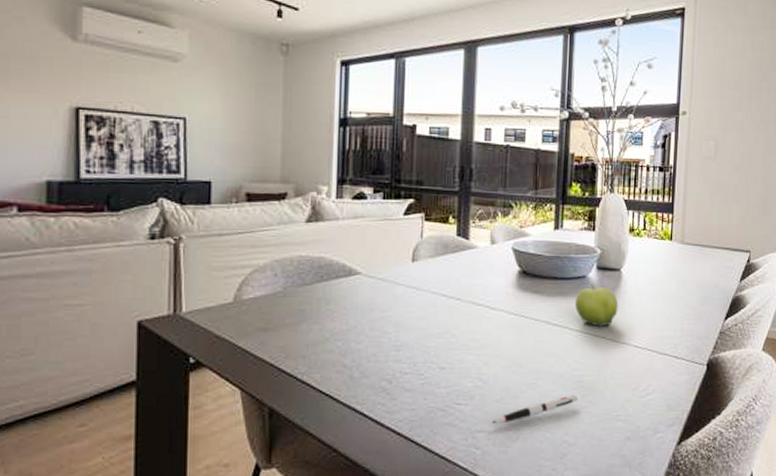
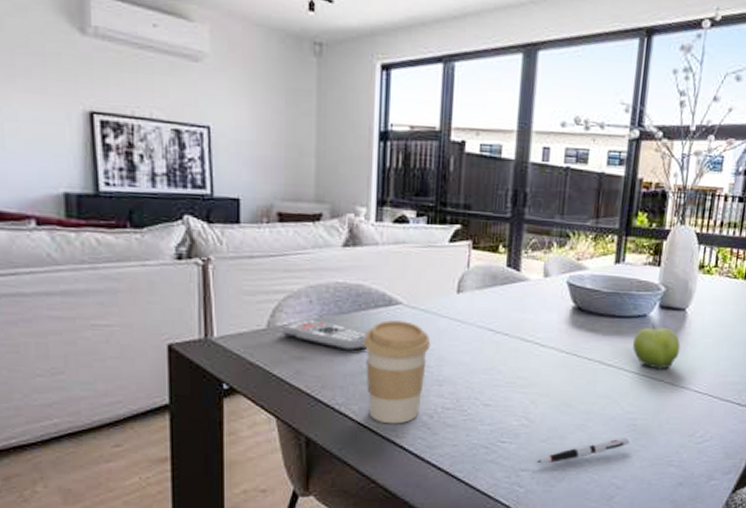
remote control: none [249,291,328,320] -> present [283,319,367,351]
coffee cup: none [325,290,388,391] -> present [363,320,431,424]

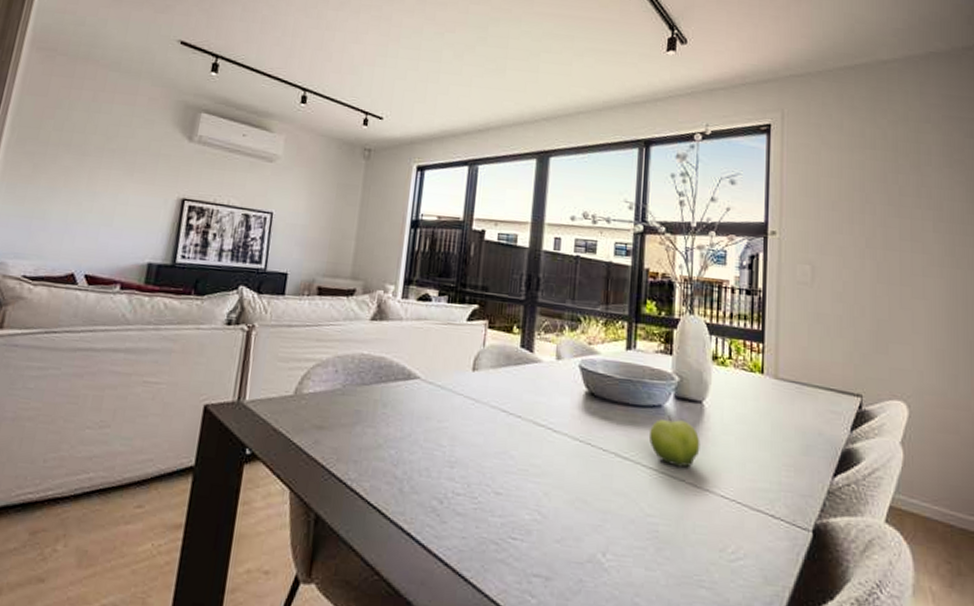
remote control: present [283,319,367,351] -> none [308,388,385,424]
coffee cup: present [363,320,431,424] -> none [379,394,445,508]
pen: present [537,438,629,464] -> none [551,546,652,570]

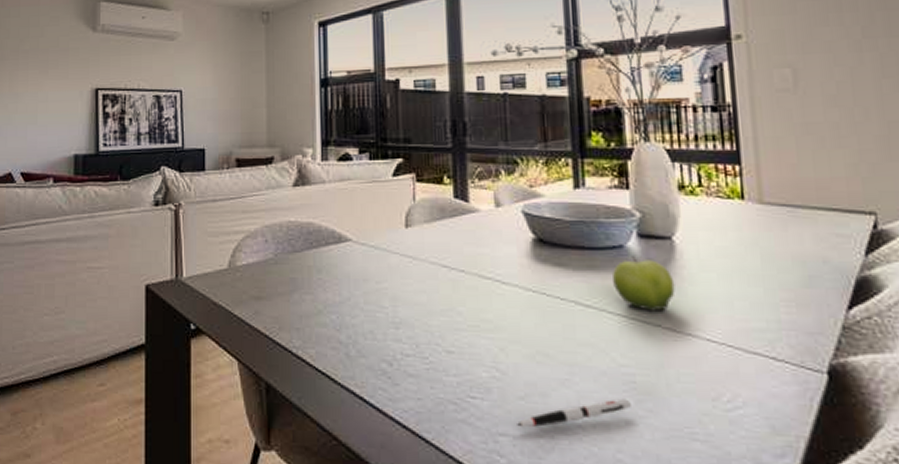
pen: none [551,546,652,570] -> present [517,399,631,428]

